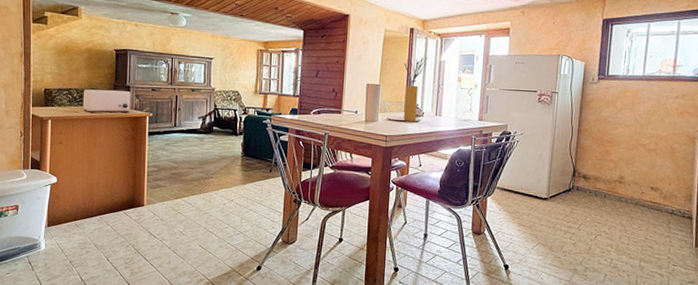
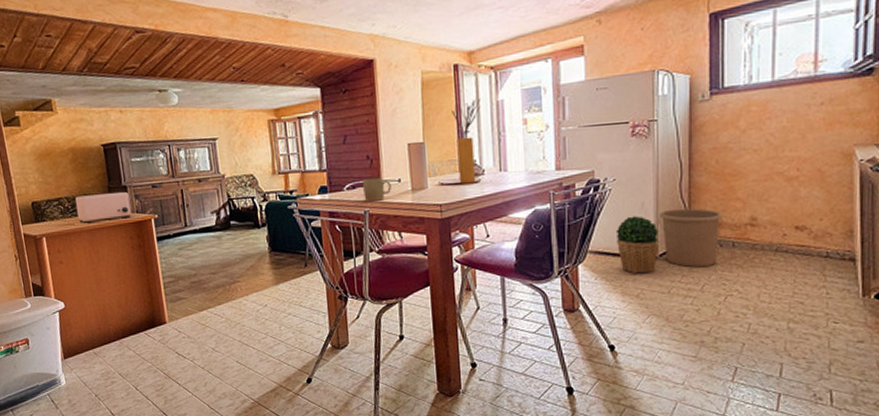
mug: none [326,107,349,126] -> present [363,177,391,201]
potted plant: none [518,163,551,210] -> present [615,216,659,274]
bucket: none [551,162,599,211] -> present [658,208,722,268]

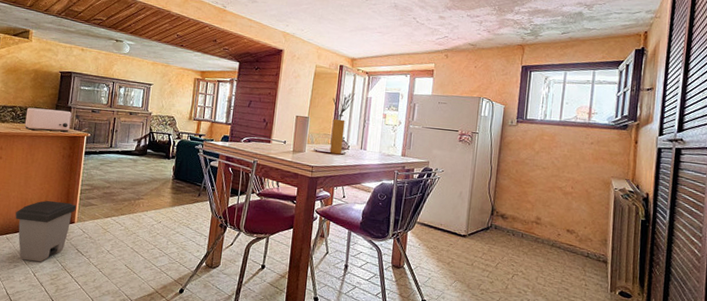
trash can: none [96,301,164,375] -> present [15,200,77,262]
mug: present [363,177,391,201] -> none [255,135,278,155]
potted plant: present [615,216,659,274] -> none [438,200,470,247]
bucket: present [658,208,722,268] -> none [470,200,517,250]

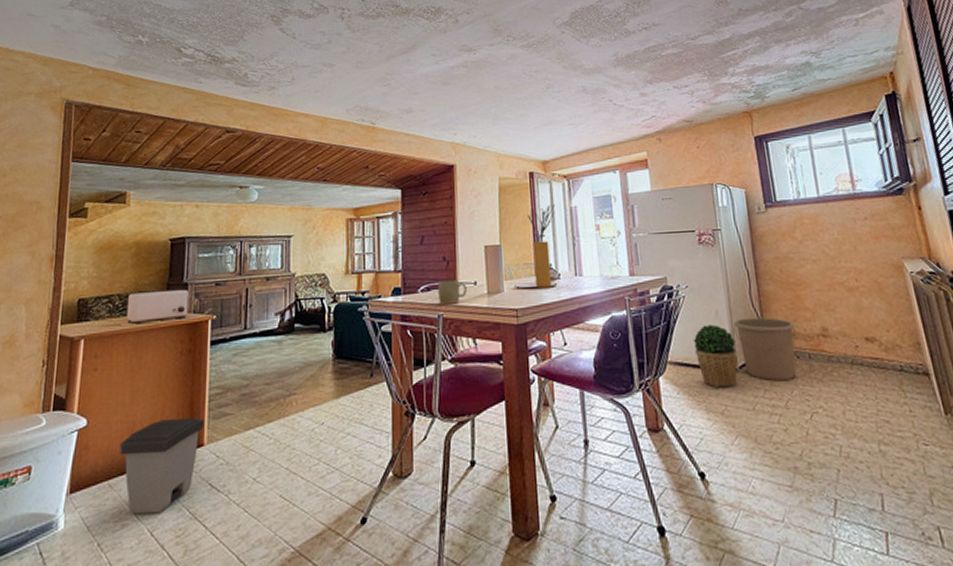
mug: none [255,135,278,155] -> present [438,279,467,305]
potted plant: none [438,200,470,247] -> present [693,324,738,388]
bucket: none [470,200,517,250] -> present [733,317,796,382]

